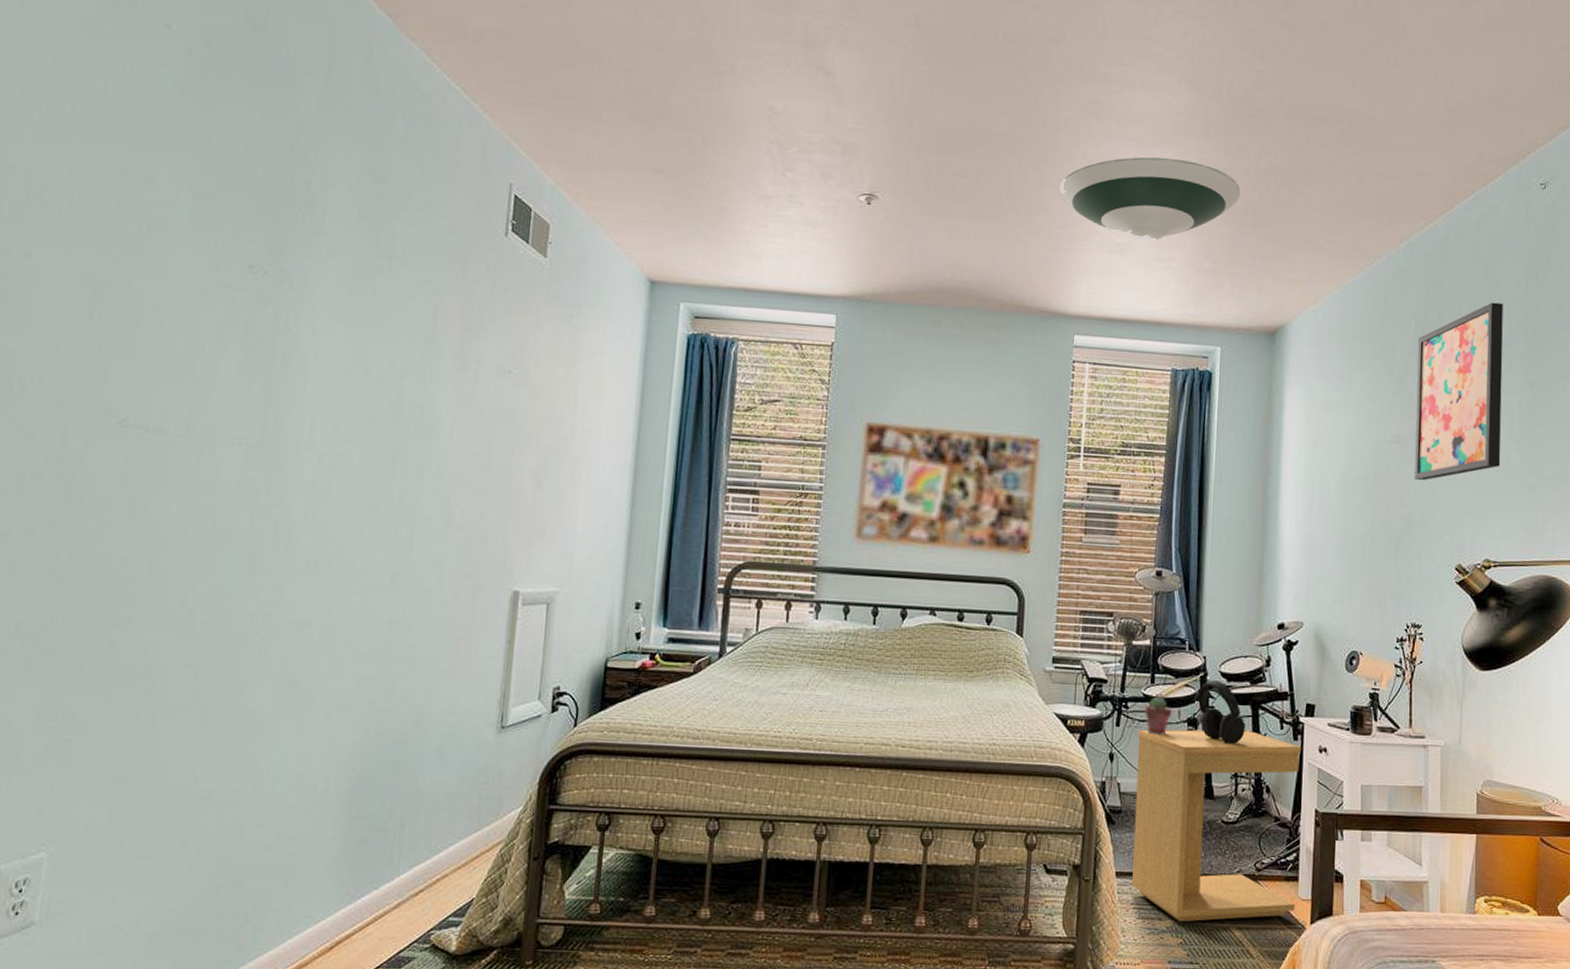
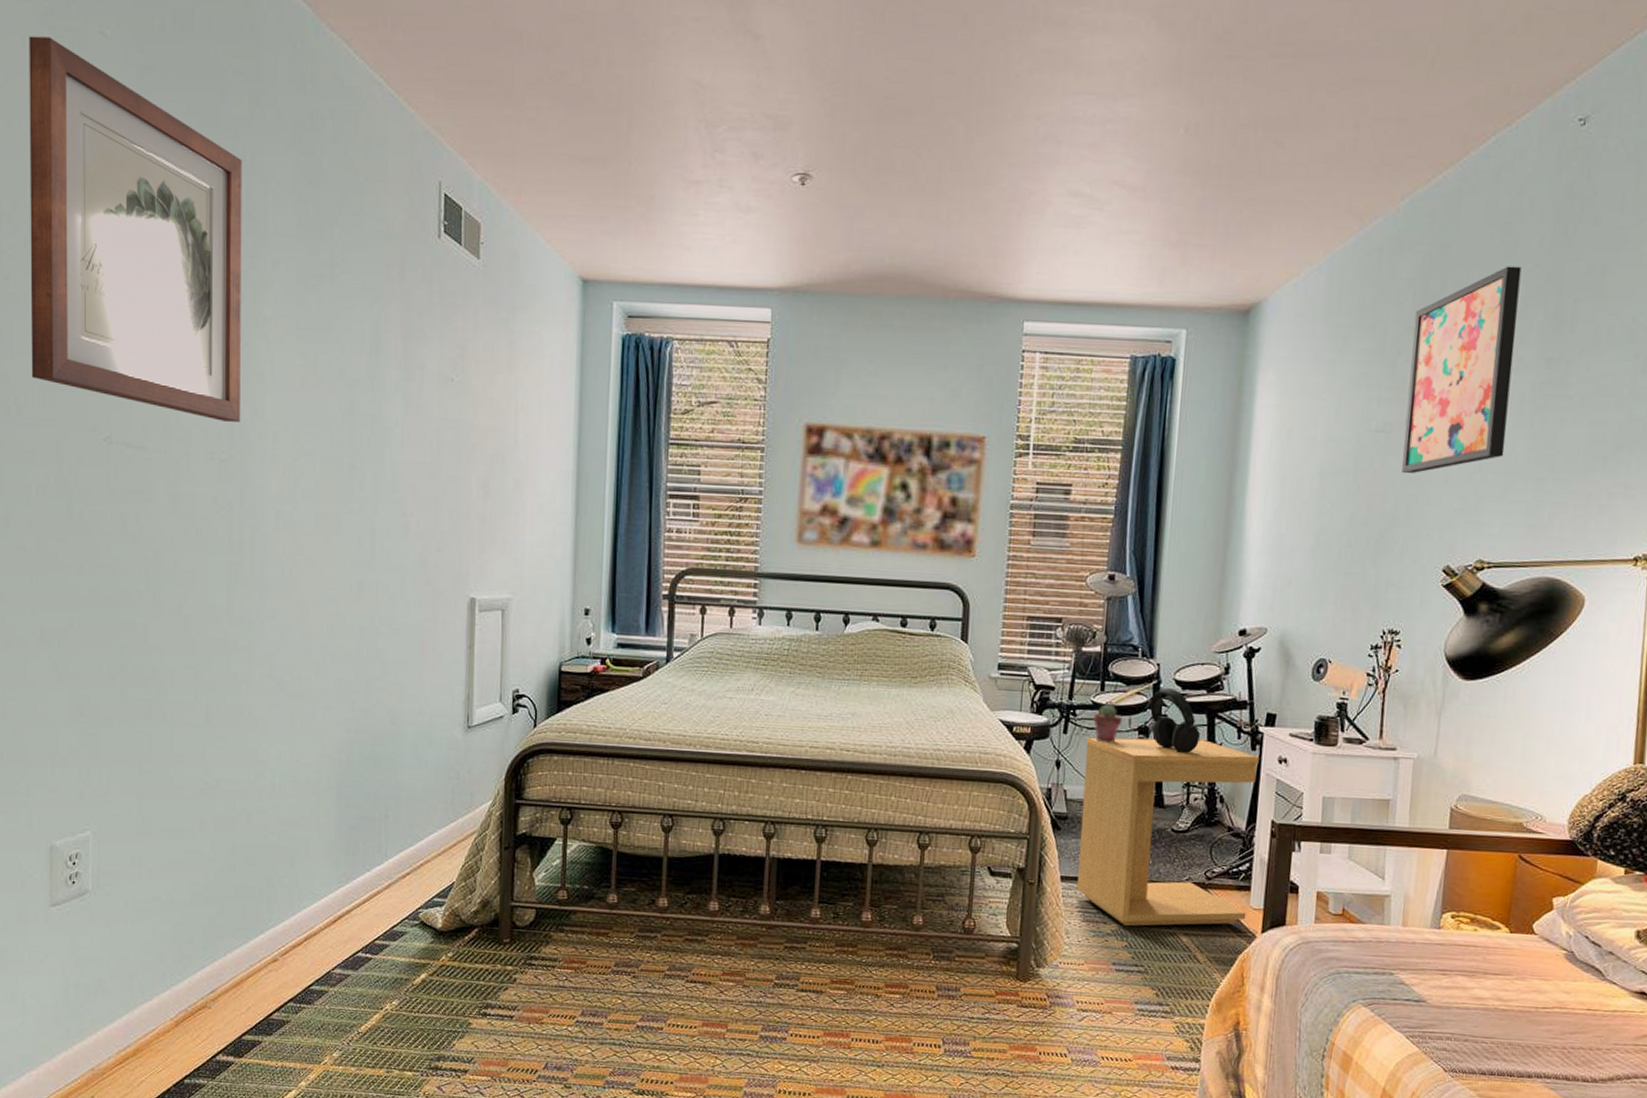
wall art: none [42,24,305,408] -> present [29,36,242,422]
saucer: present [1058,157,1241,242] -> none [1008,113,1216,213]

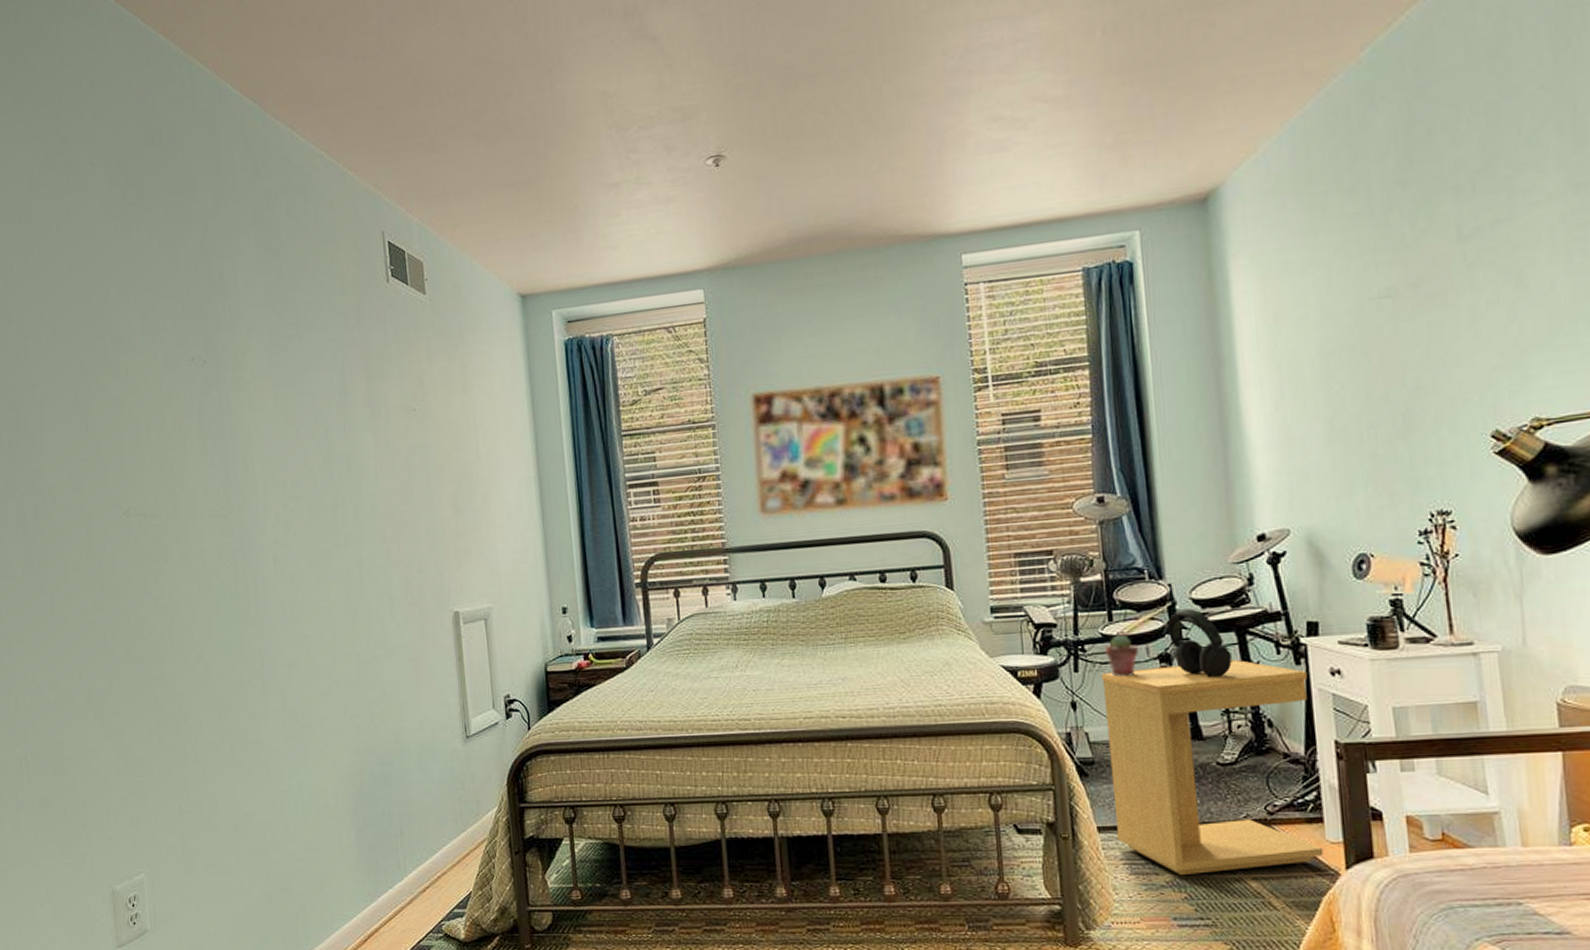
wall art: present [29,36,242,422] -> none [34,175,236,482]
wall art: present [1402,266,1522,473] -> none [1401,91,1542,337]

